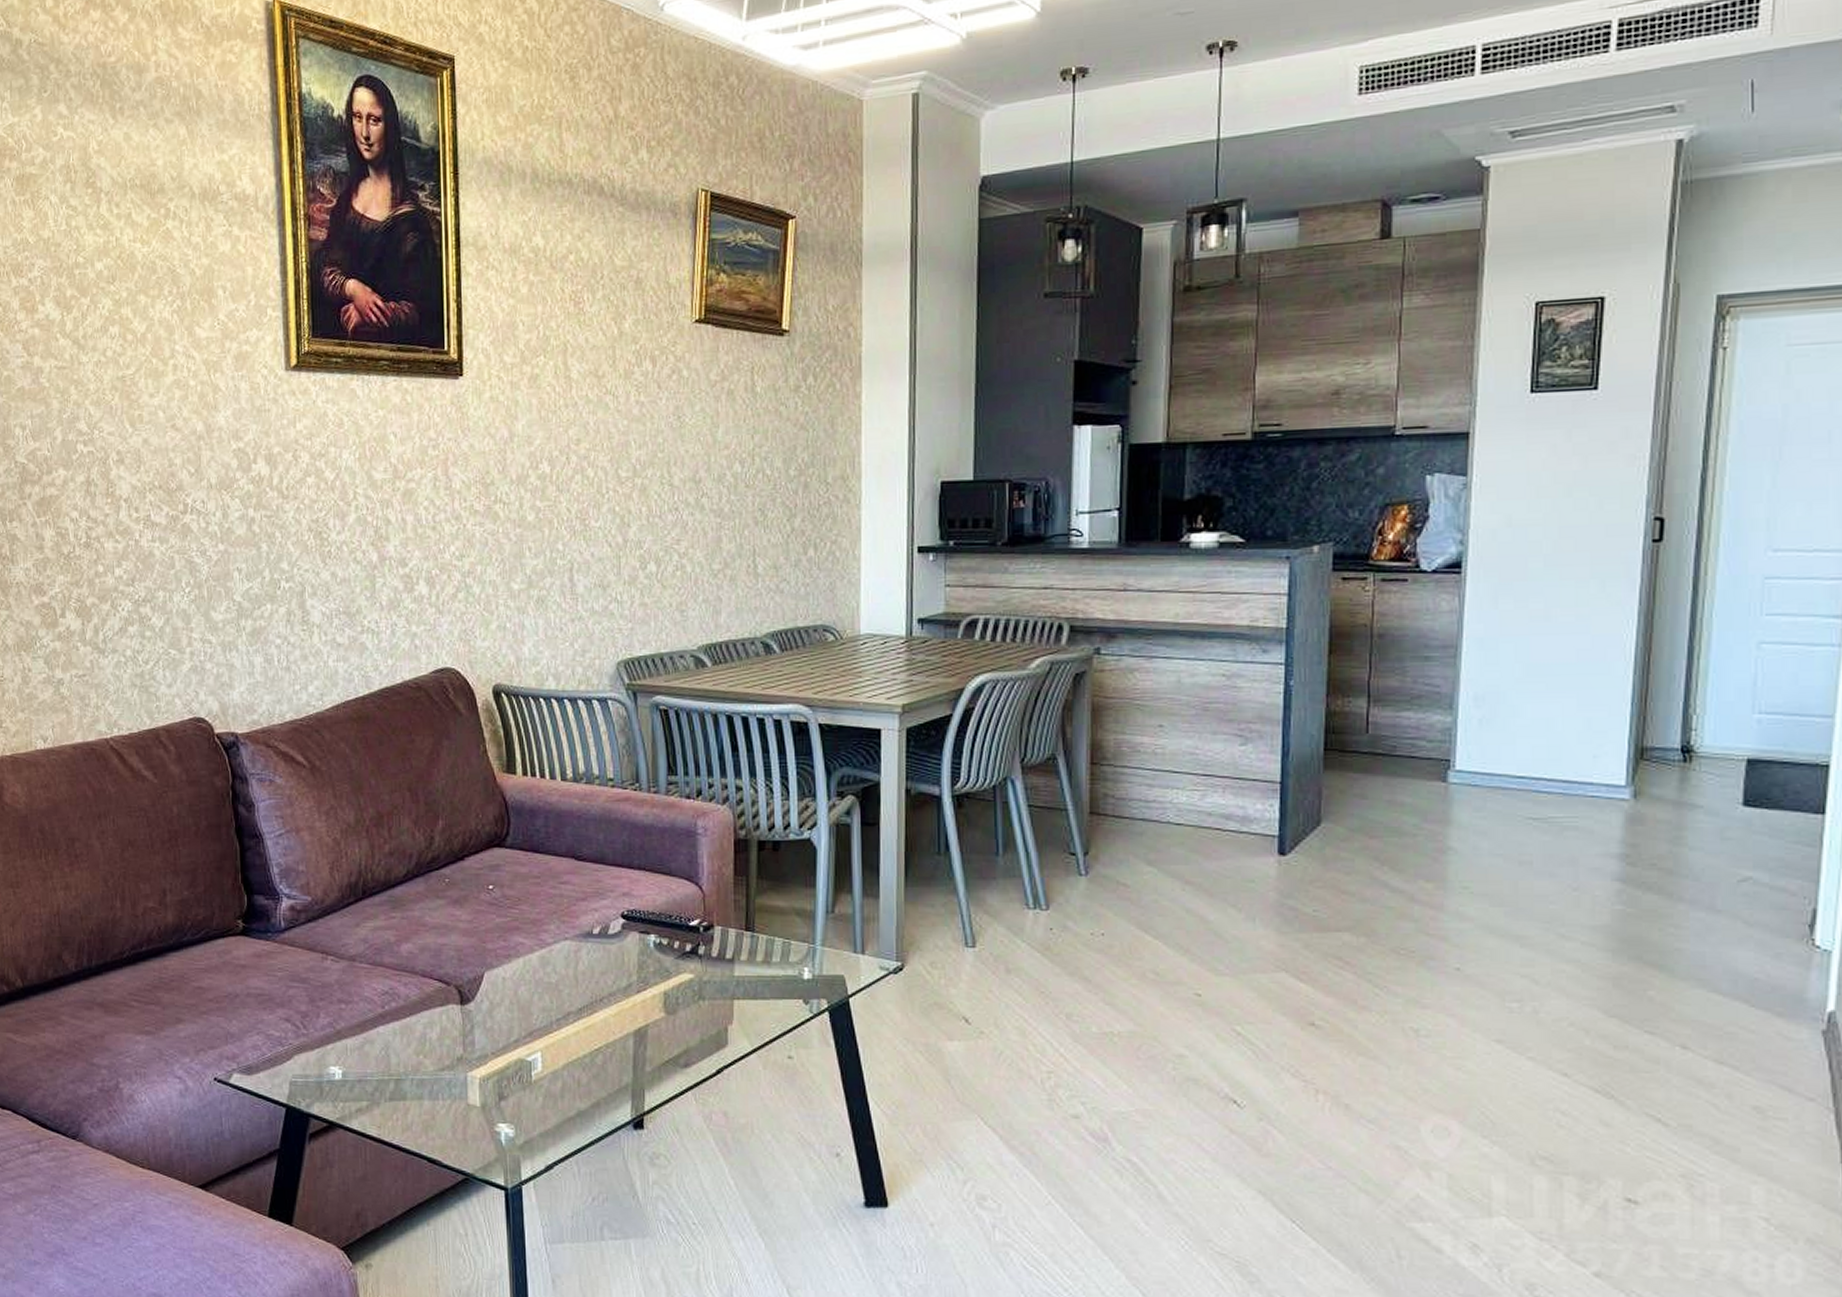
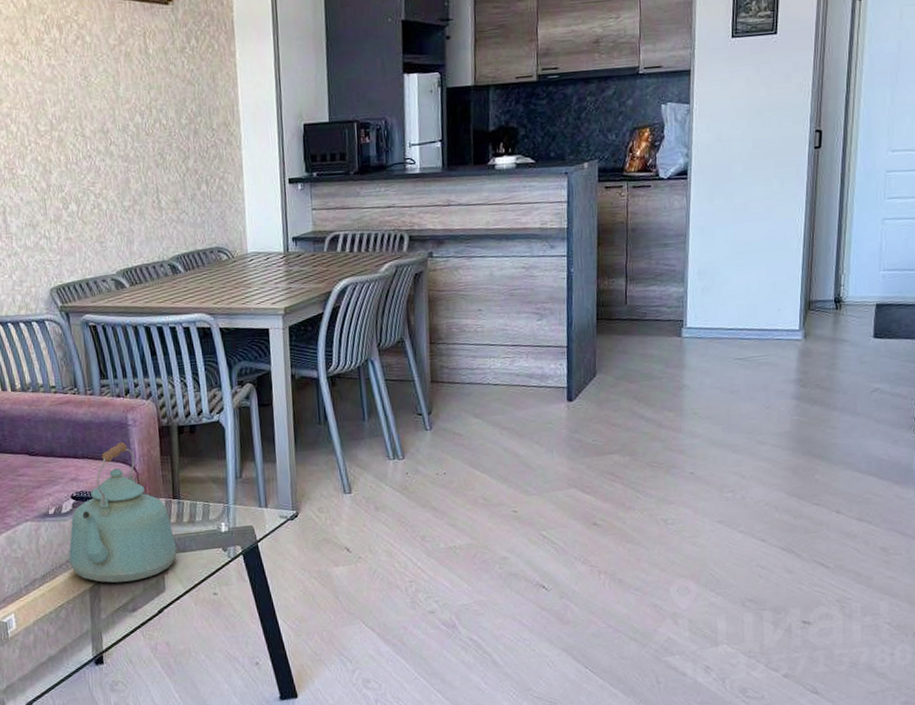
kettle: none [612,854,746,1030] -> present [68,442,177,583]

